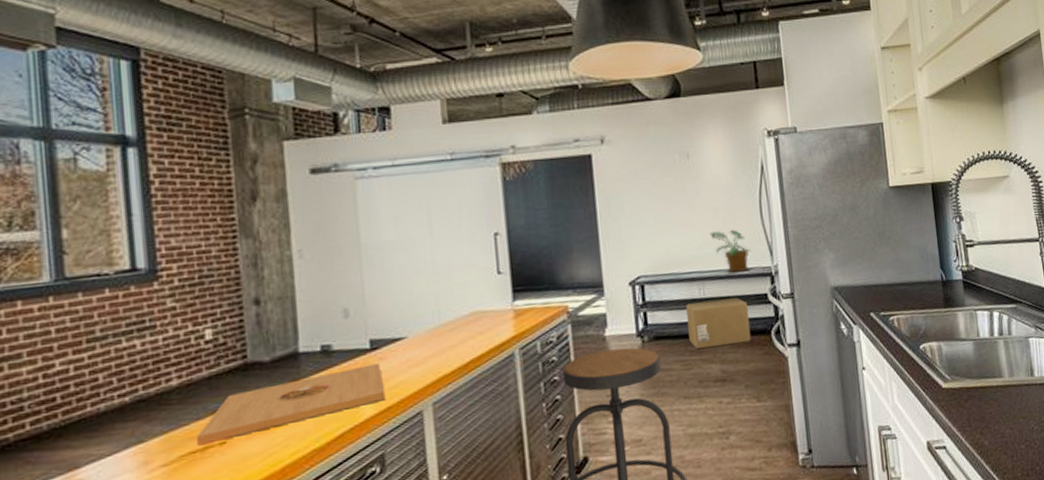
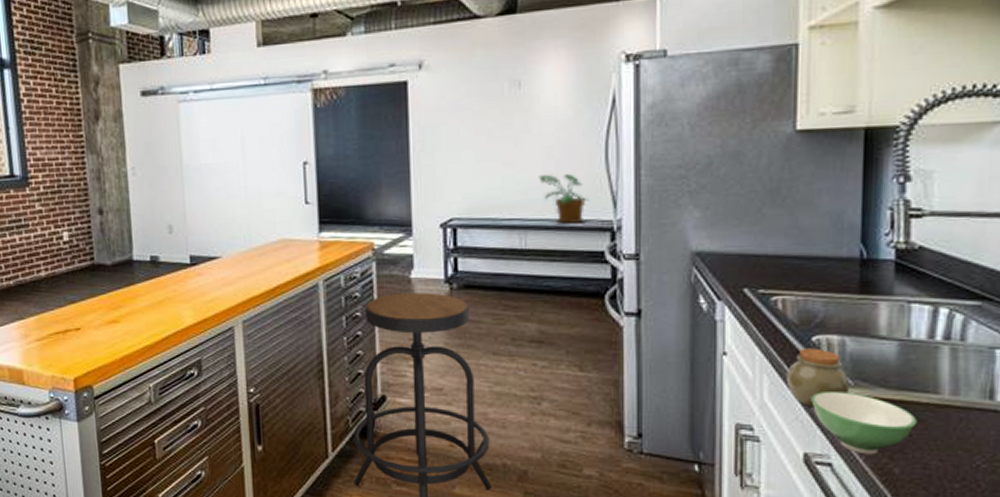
platter: present [197,363,384,446] -> none [60,278,202,329]
box: present [686,297,752,350] -> none [503,252,579,305]
jar: none [907,354,949,403] -> present [786,348,850,408]
bowl: none [925,385,993,435] -> present [811,392,917,455]

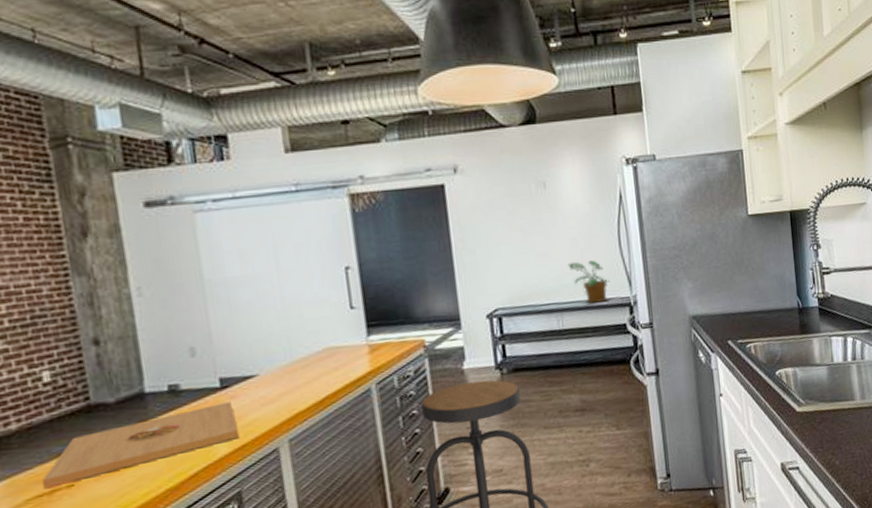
platter: none [60,278,202,329] -> present [42,401,238,490]
jar: present [786,348,850,408] -> none [763,379,803,427]
bowl: present [811,392,917,455] -> none [780,409,845,456]

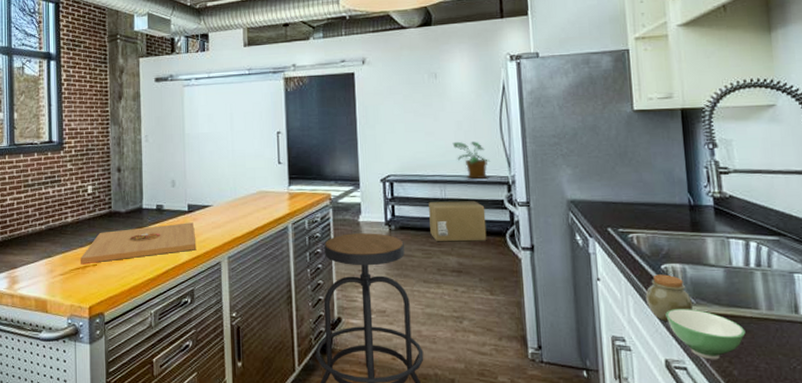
box: none [545,328,611,381] -> present [429,201,487,242]
jar: none [763,379,803,427] -> present [645,274,694,322]
bowl: none [780,409,845,456] -> present [665,309,746,360]

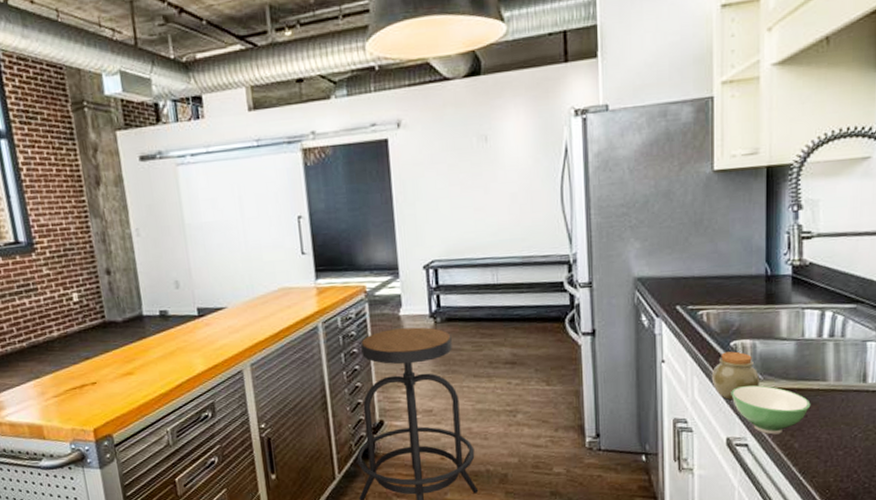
platter: present [80,222,196,265] -> none [75,328,212,384]
box: present [429,201,487,242] -> none [479,284,544,333]
potted plant: present [452,141,491,179] -> none [506,216,550,260]

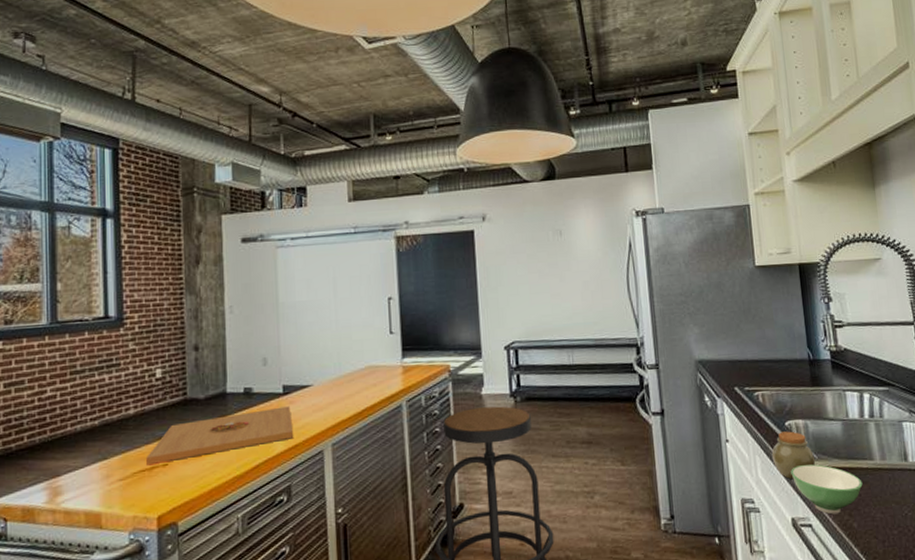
platter: none [75,328,212,384] -> present [146,406,293,466]

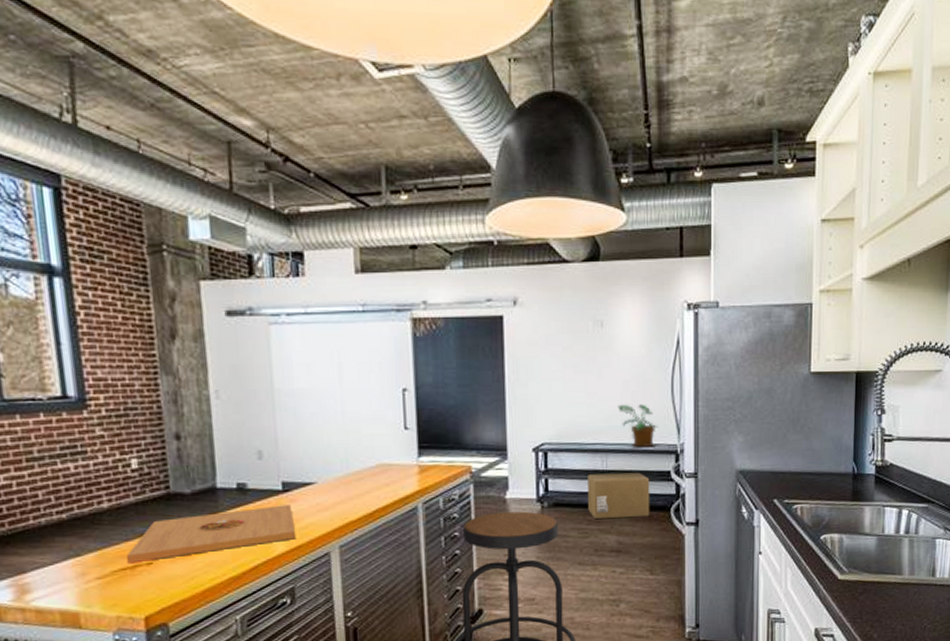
box: none [556,365,617,412] -> present [588,472,650,520]
potted plant: none [579,302,619,342] -> present [617,404,659,447]
jar: present [771,431,816,480] -> none [803,545,846,592]
bowl: present [791,464,863,515] -> none [820,578,888,626]

